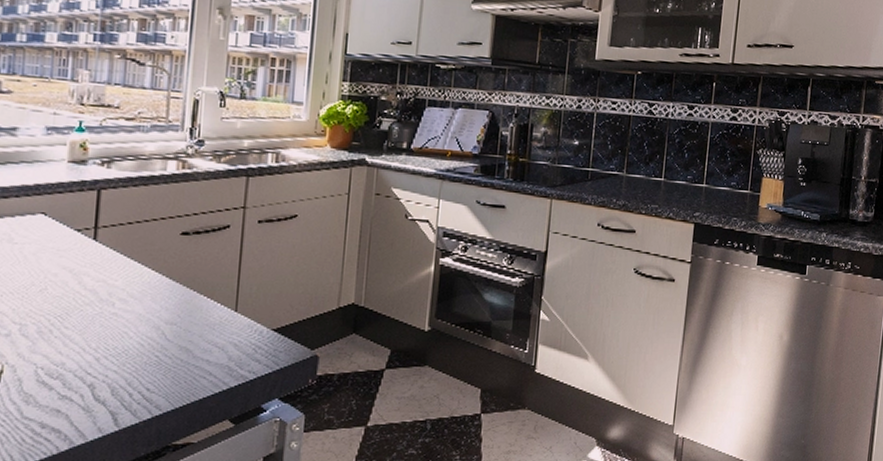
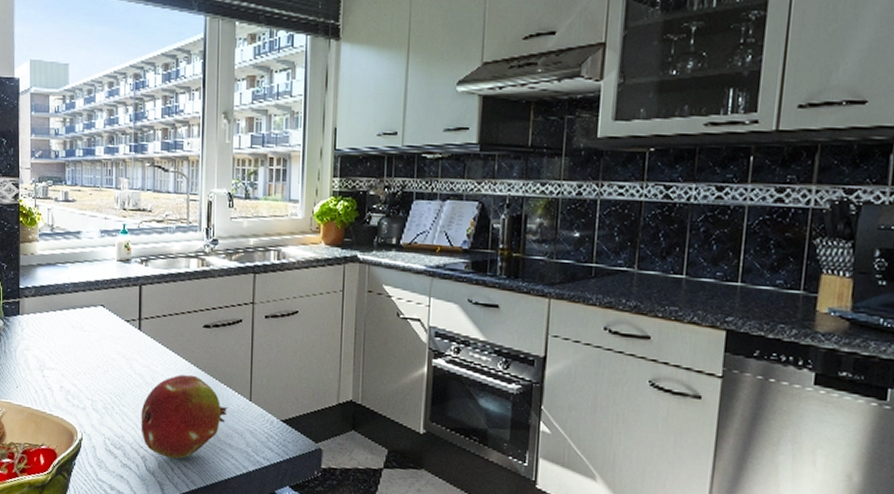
fruit: none [89,287,207,384] -> present [141,374,227,460]

